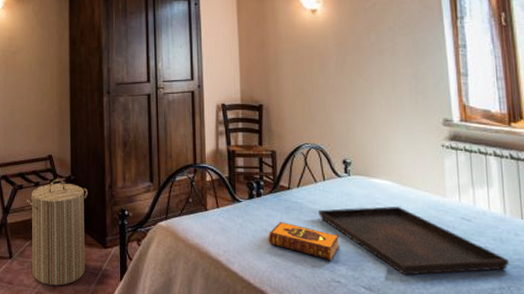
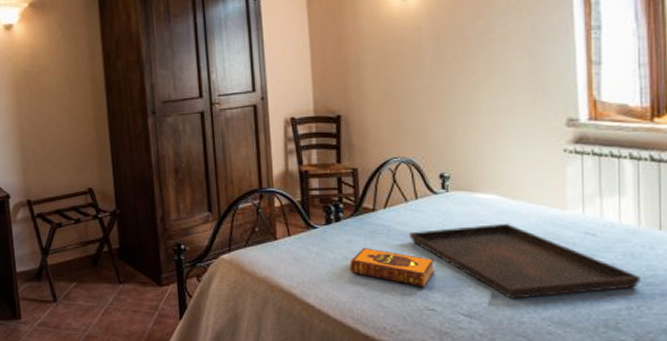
laundry hamper: present [26,179,87,286] -> none [67,214,140,328]

